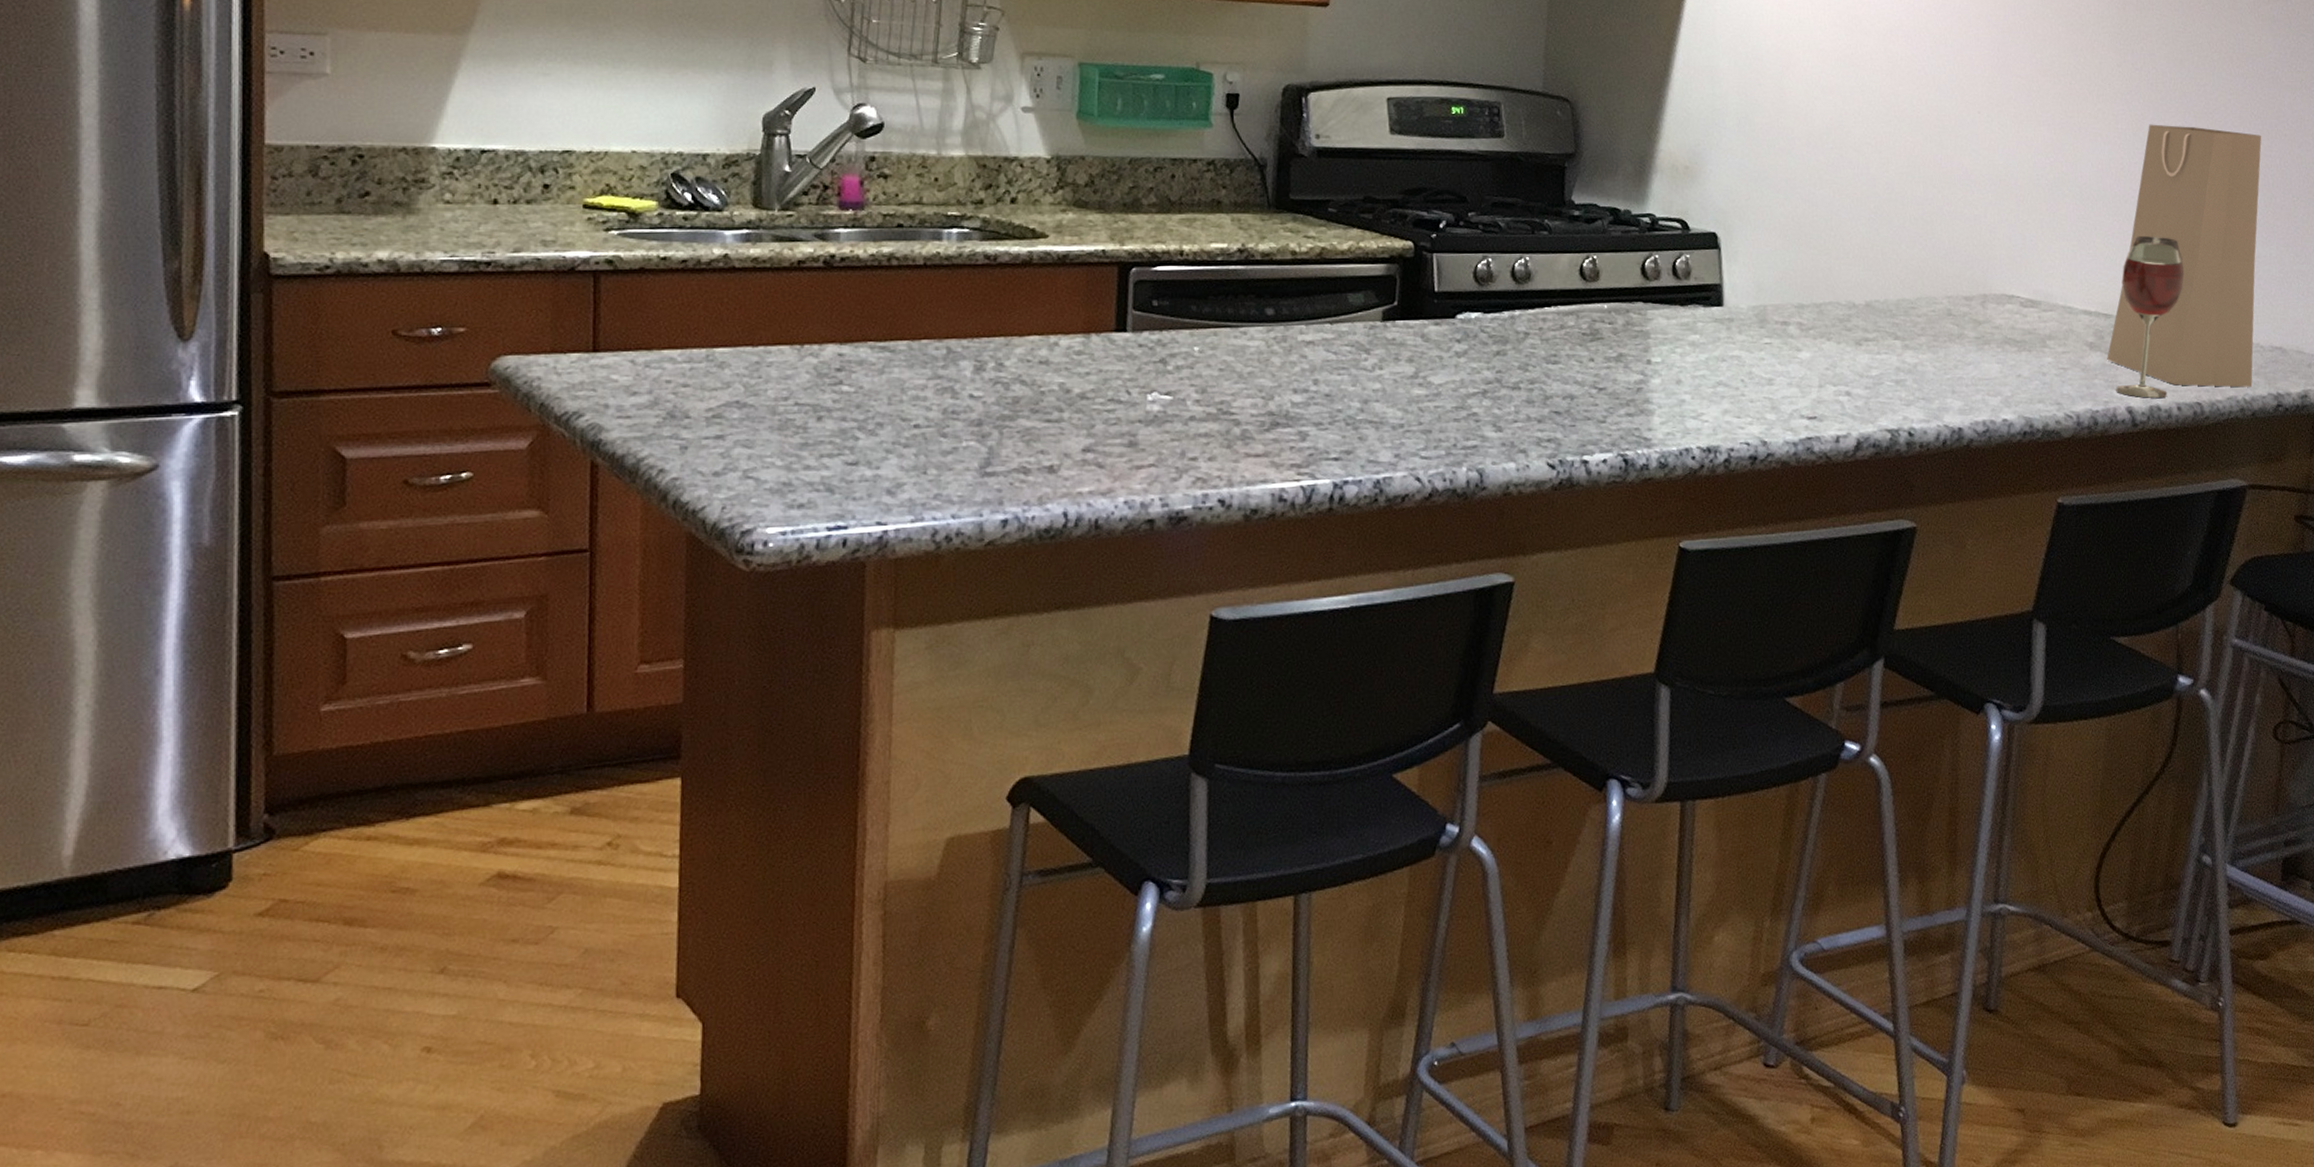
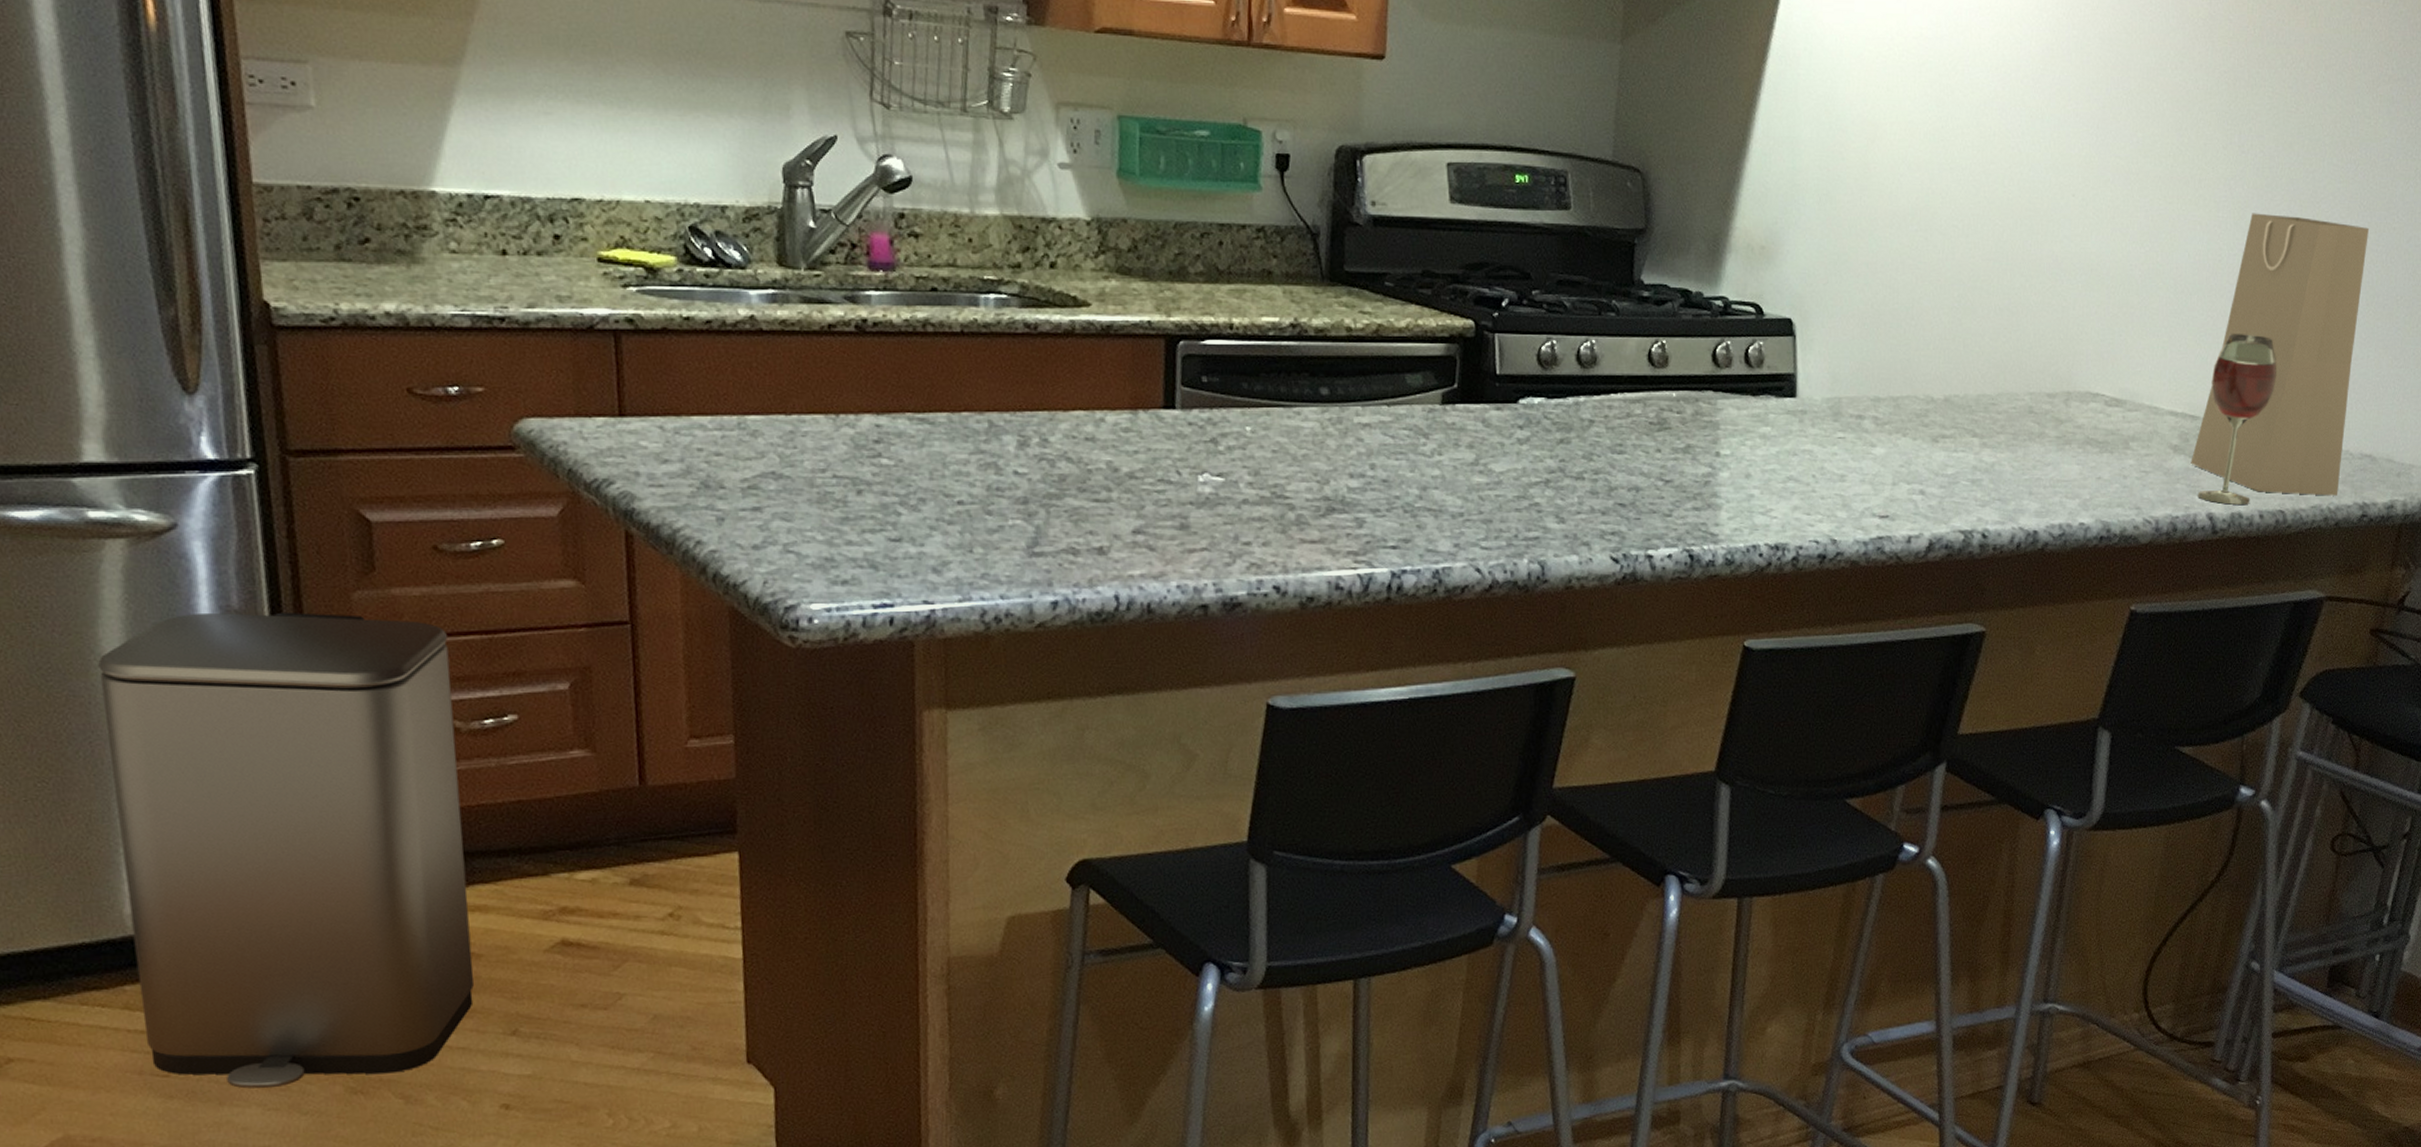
pedal bin: none [66,548,411,1037] -> present [98,611,474,1089]

